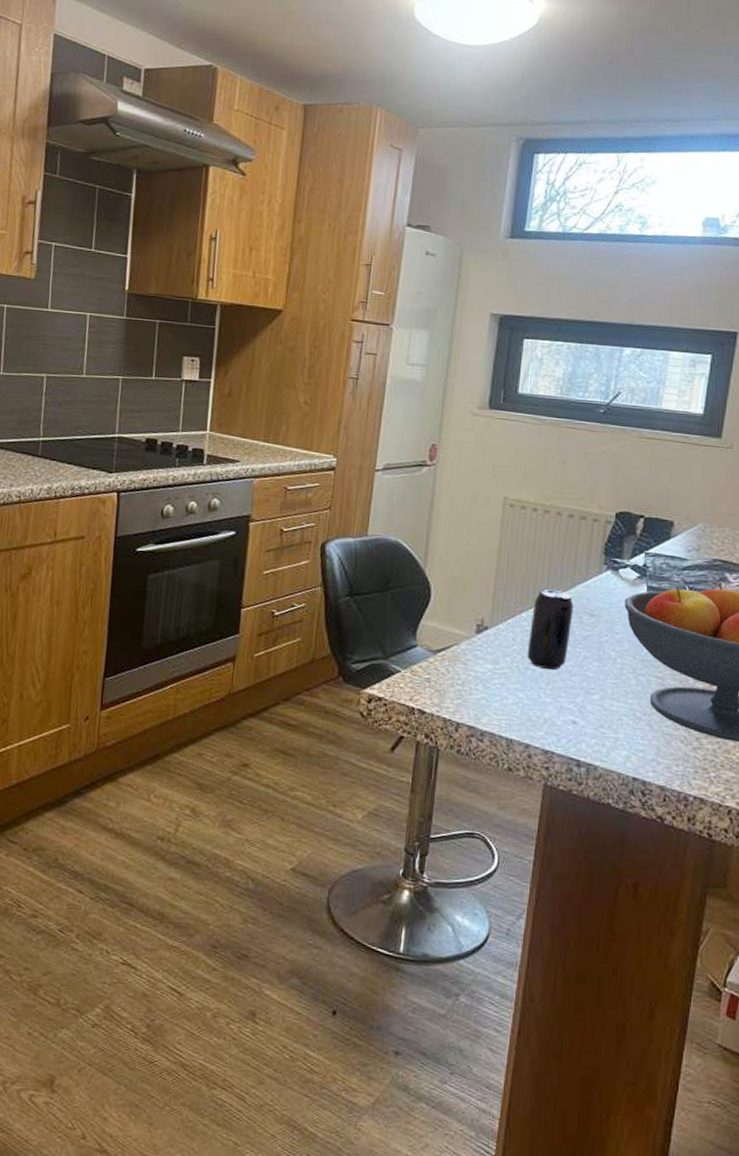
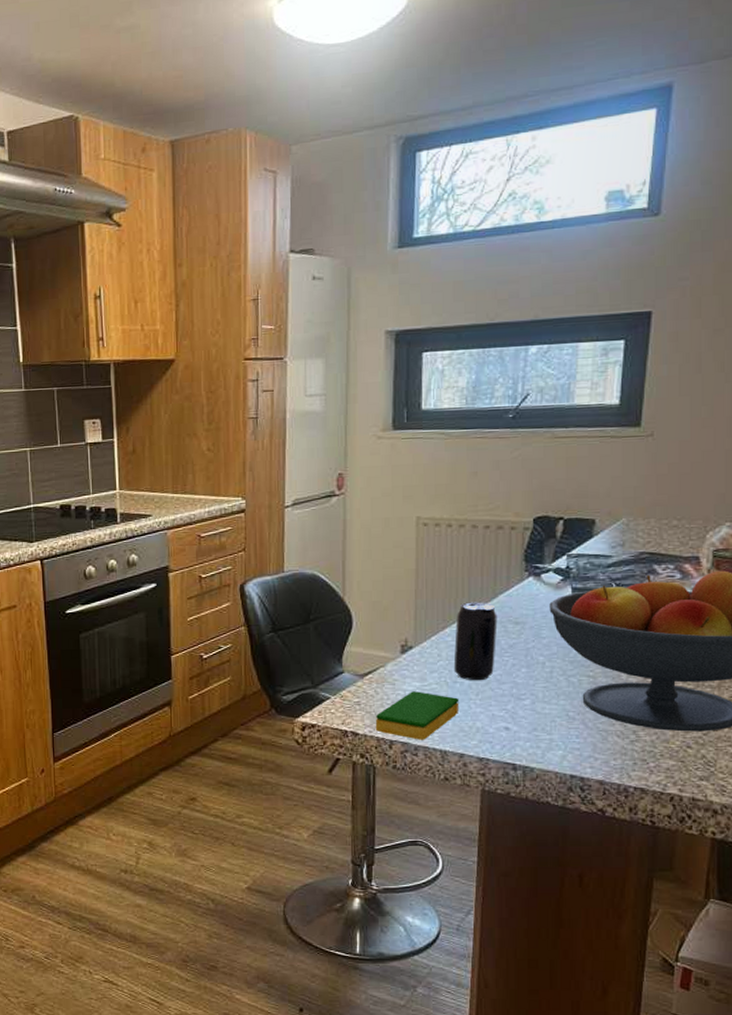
dish sponge: none [443,673,530,726] -> present [375,691,459,740]

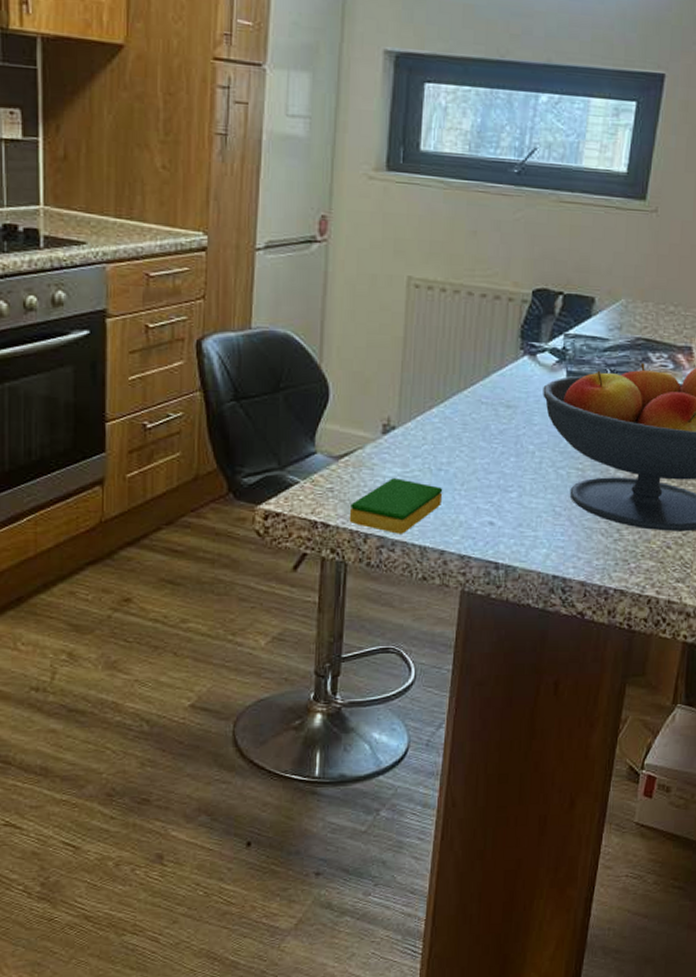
beverage can: present [453,602,498,681] -> none [439,379,489,470]

